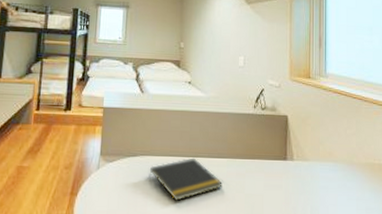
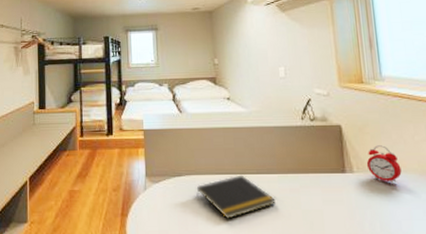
alarm clock: none [305,136,333,173] -> present [366,145,402,185]

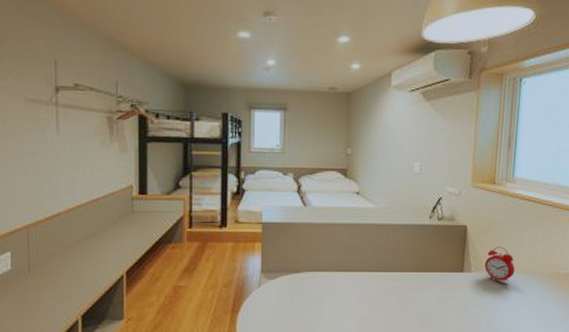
notepad: present [196,175,276,219] -> none [314,272,393,315]

